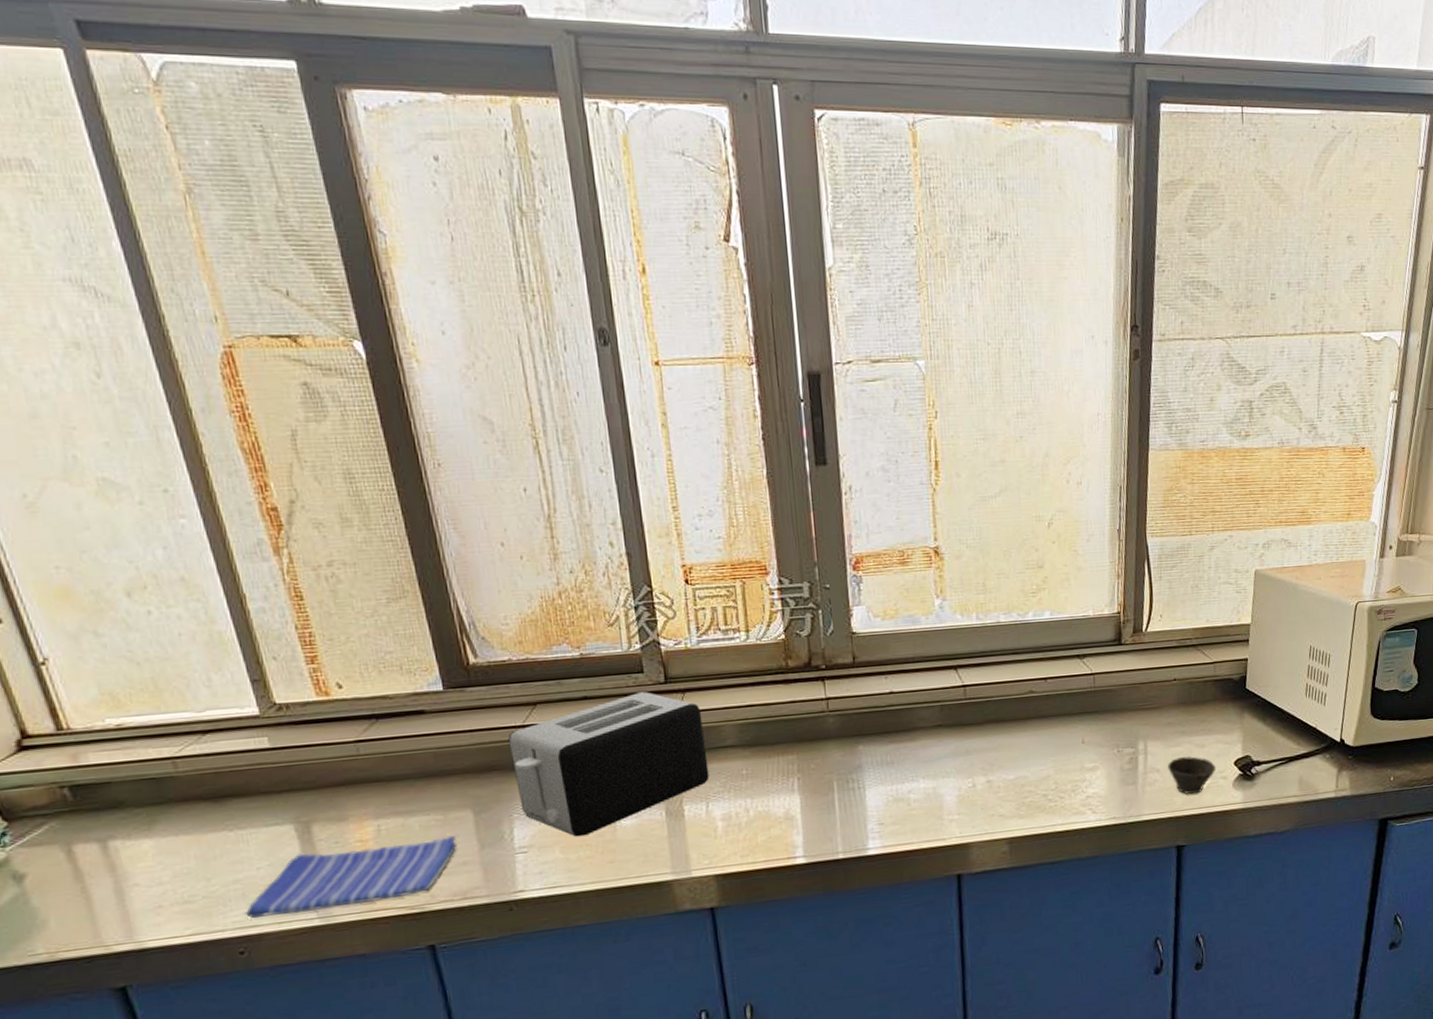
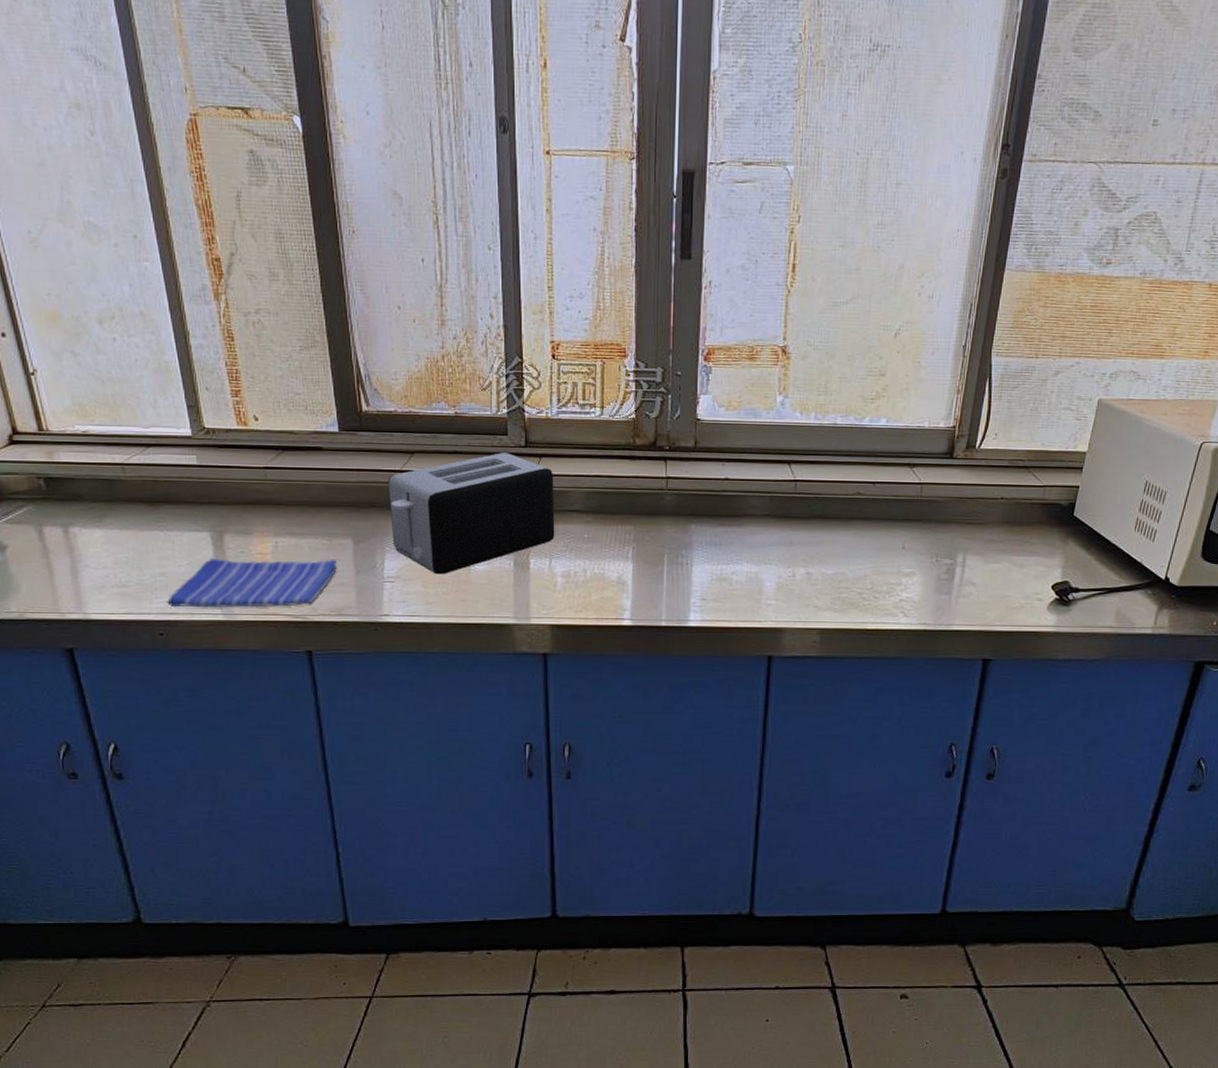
cup: present [1168,756,1217,795] -> none [984,573,1033,612]

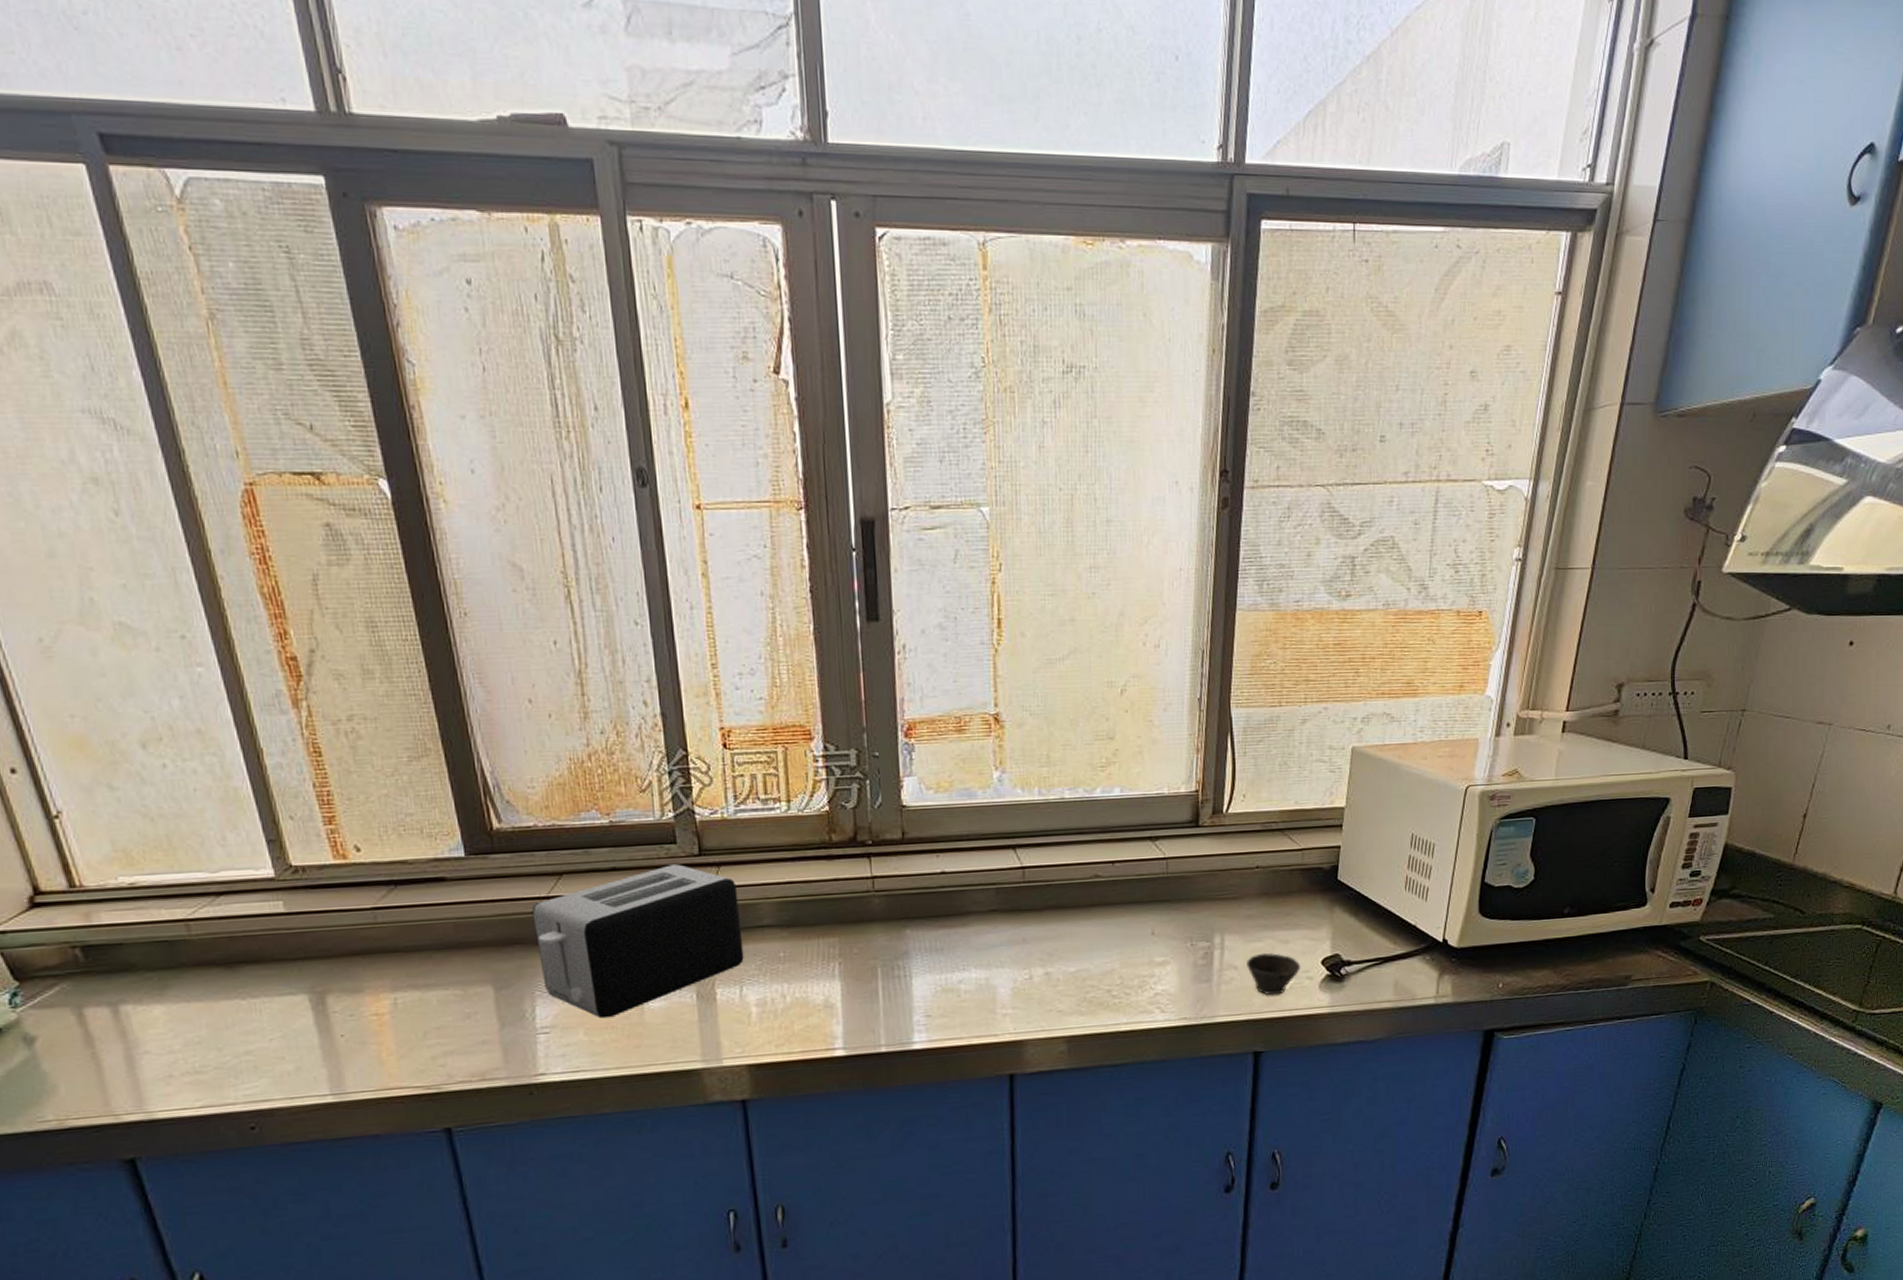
dish towel: present [167,558,338,608] -> none [257,1013,477,1093]
cup: none [984,573,1033,612] -> present [1247,952,1301,996]

